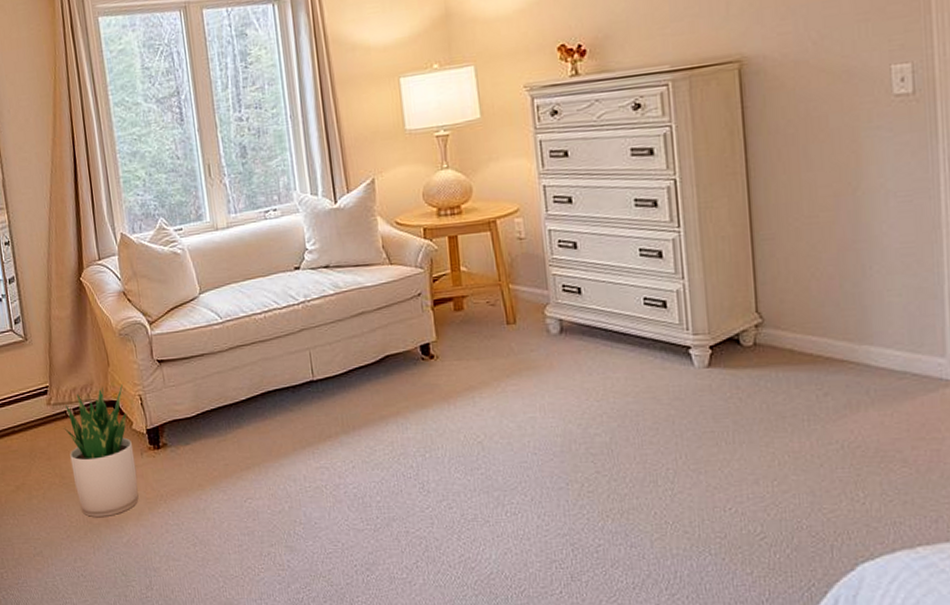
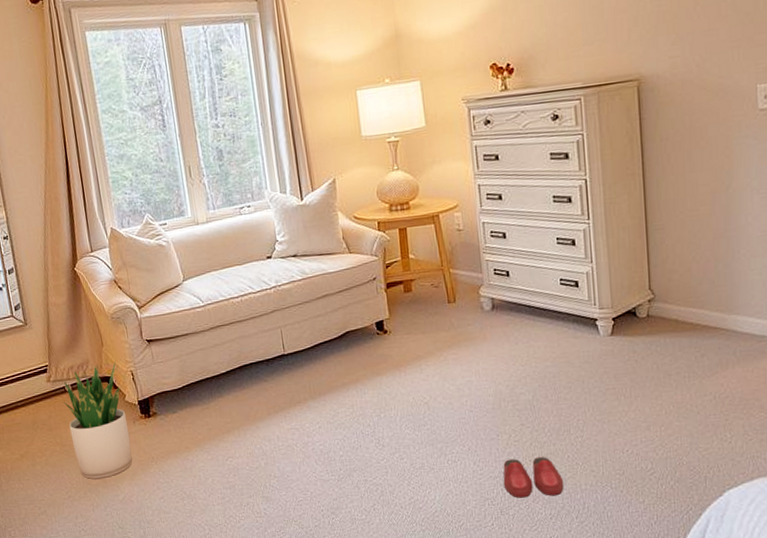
slippers: none [574,512,650,562] -> present [503,457,564,498]

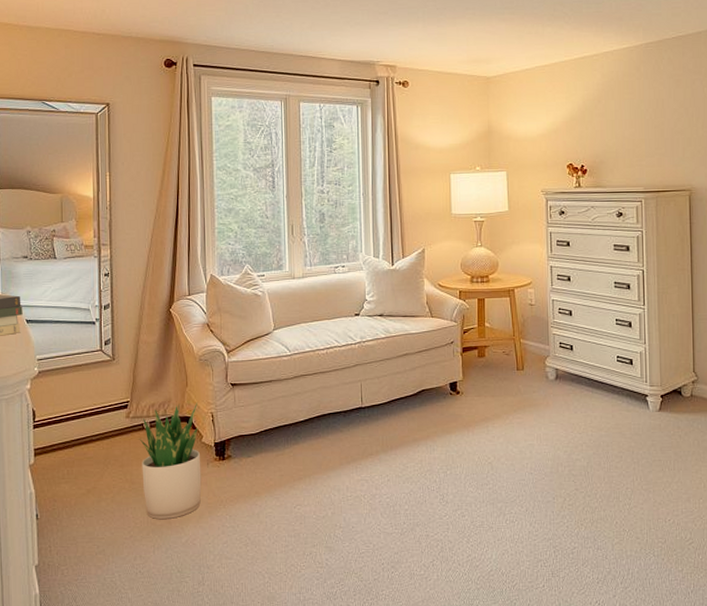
slippers: present [503,457,564,498] -> none [556,522,611,561]

